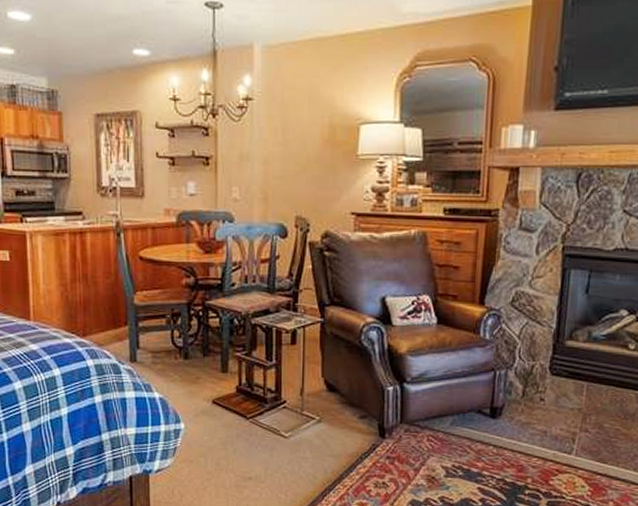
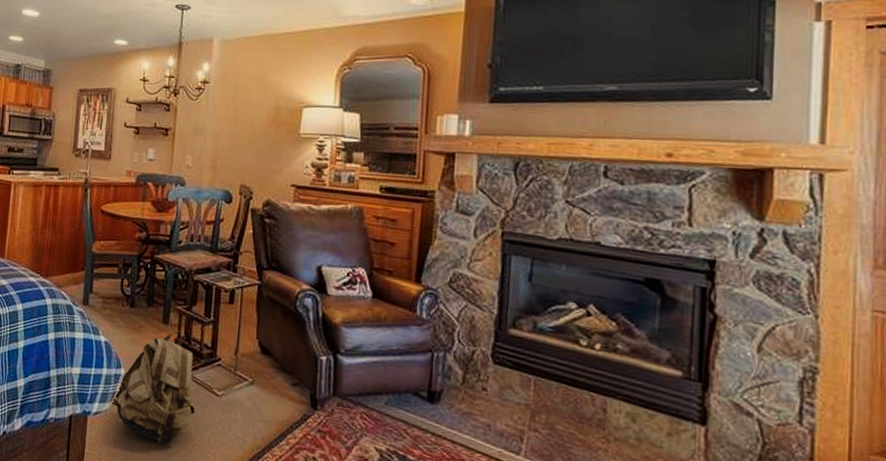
backpack: none [172,378,263,492] -> present [110,330,195,445]

